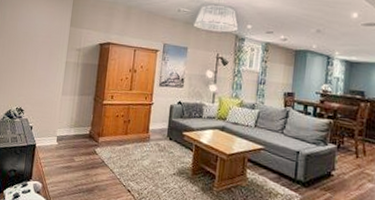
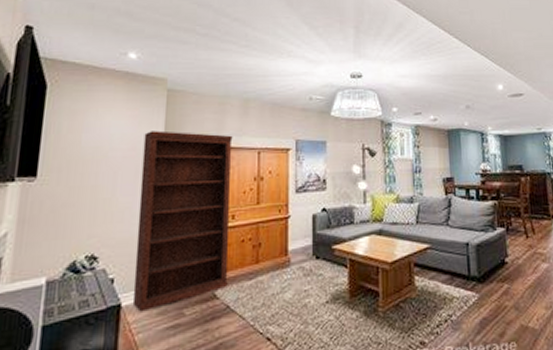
bookshelf: none [42,24,117,153] -> present [132,130,233,312]

